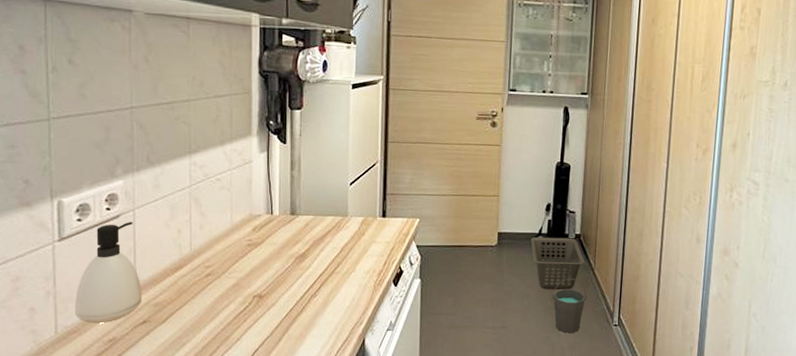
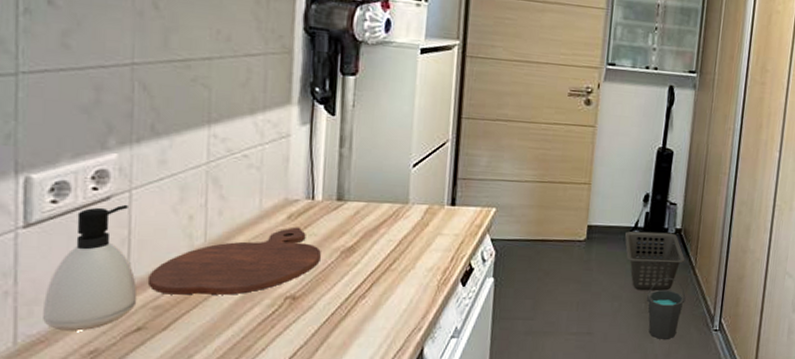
cutting board: none [149,237,280,294] -> present [147,227,321,295]

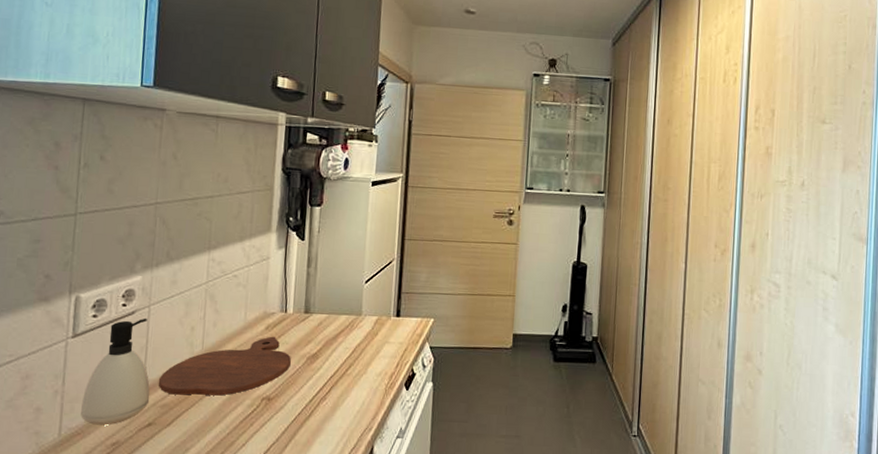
laundry basket: present [624,231,685,291] -> none [546,339,603,396]
bucket: present [647,277,686,339] -> none [569,383,605,444]

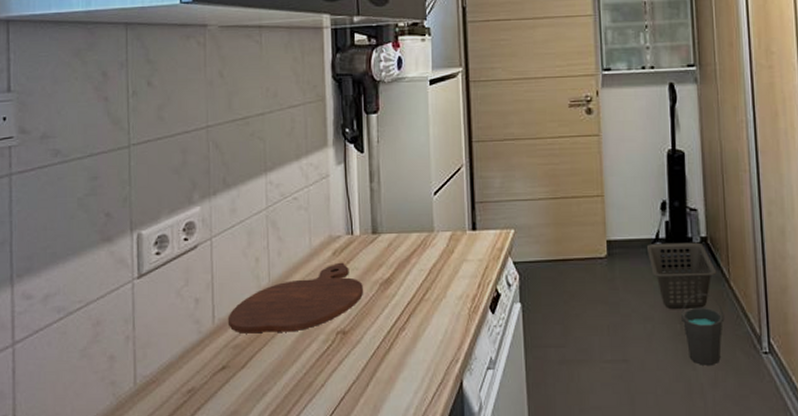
soap dispenser: present [81,318,150,426] -> none [154,251,221,371]
laundry basket: none [546,339,603,396] -> present [646,242,717,309]
bucket: none [569,383,605,444] -> present [681,292,725,365]

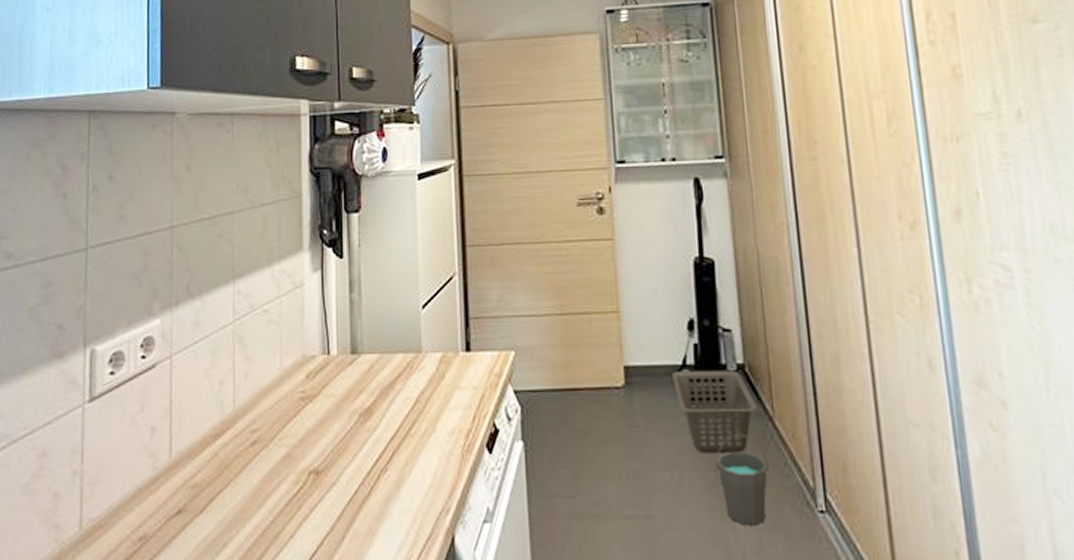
cutting board: present [227,262,363,334] -> none [186,387,340,471]

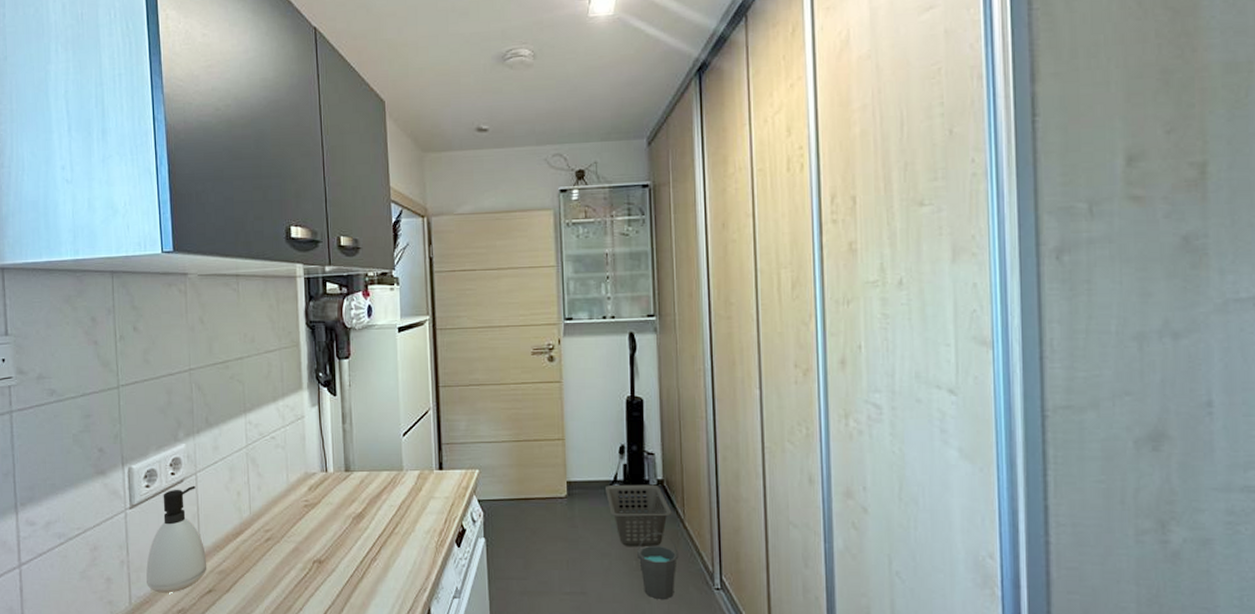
soap dispenser: none [102,372,178,514] -> present [146,485,207,593]

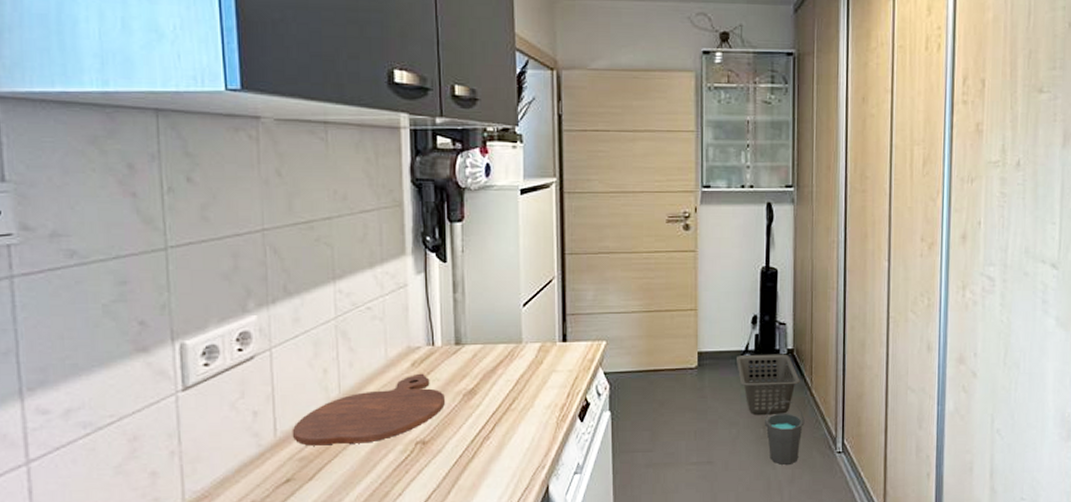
soap dispenser: present [146,485,207,593] -> none [205,362,285,486]
cutting board: none [213,497,337,561] -> present [292,373,445,446]

